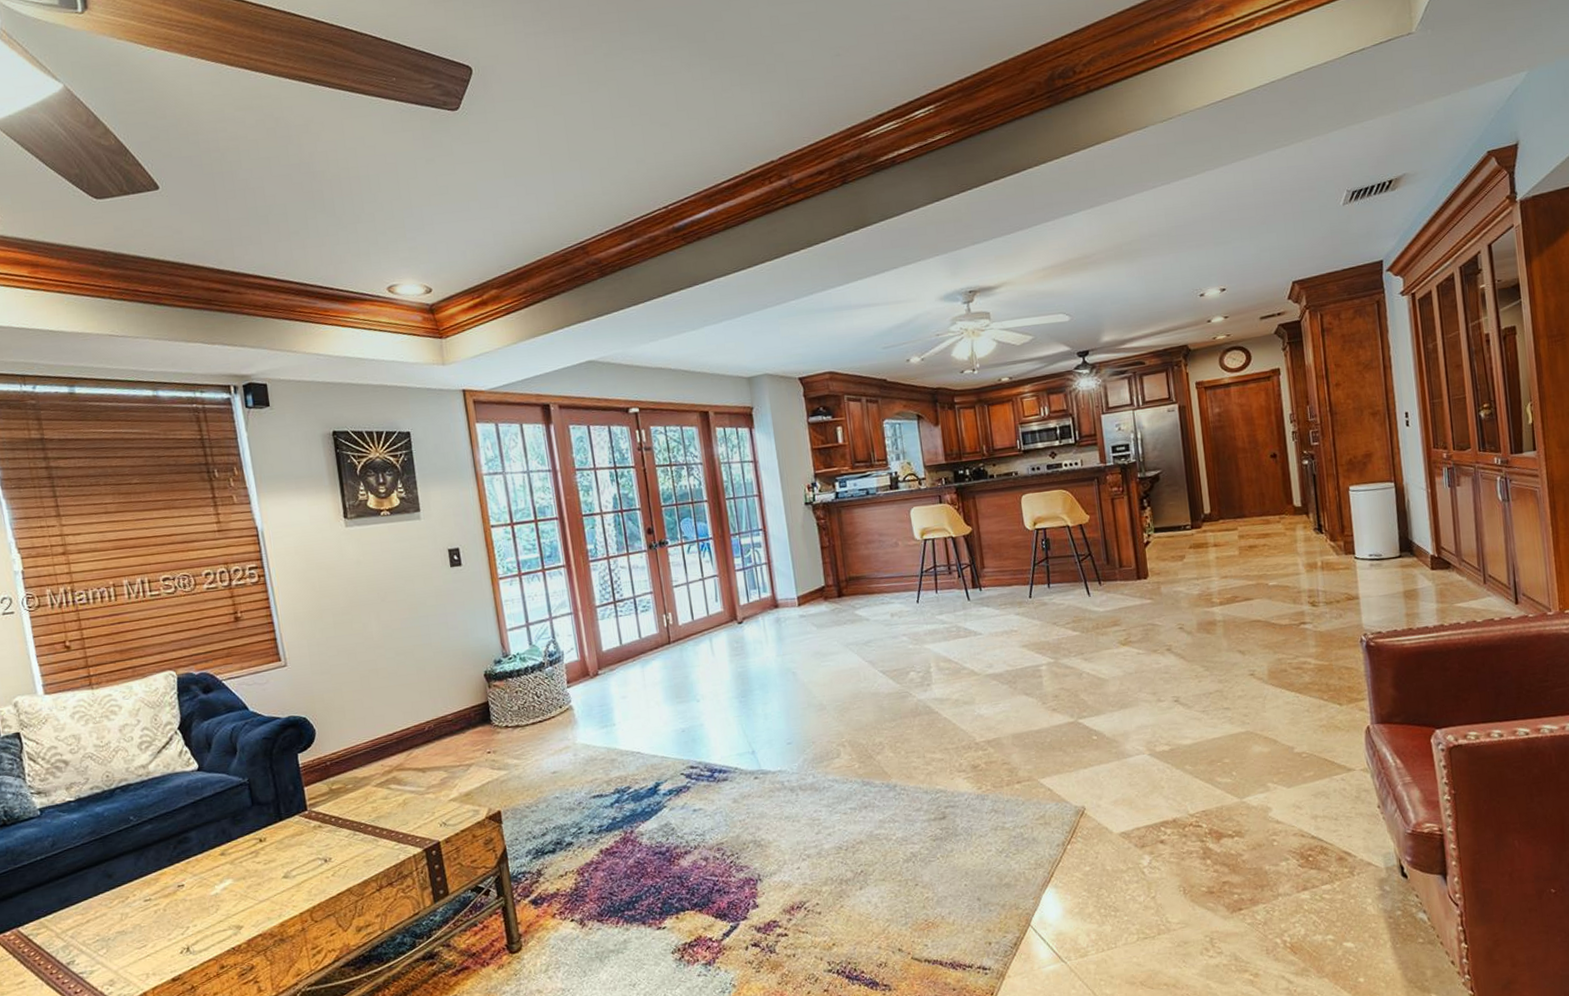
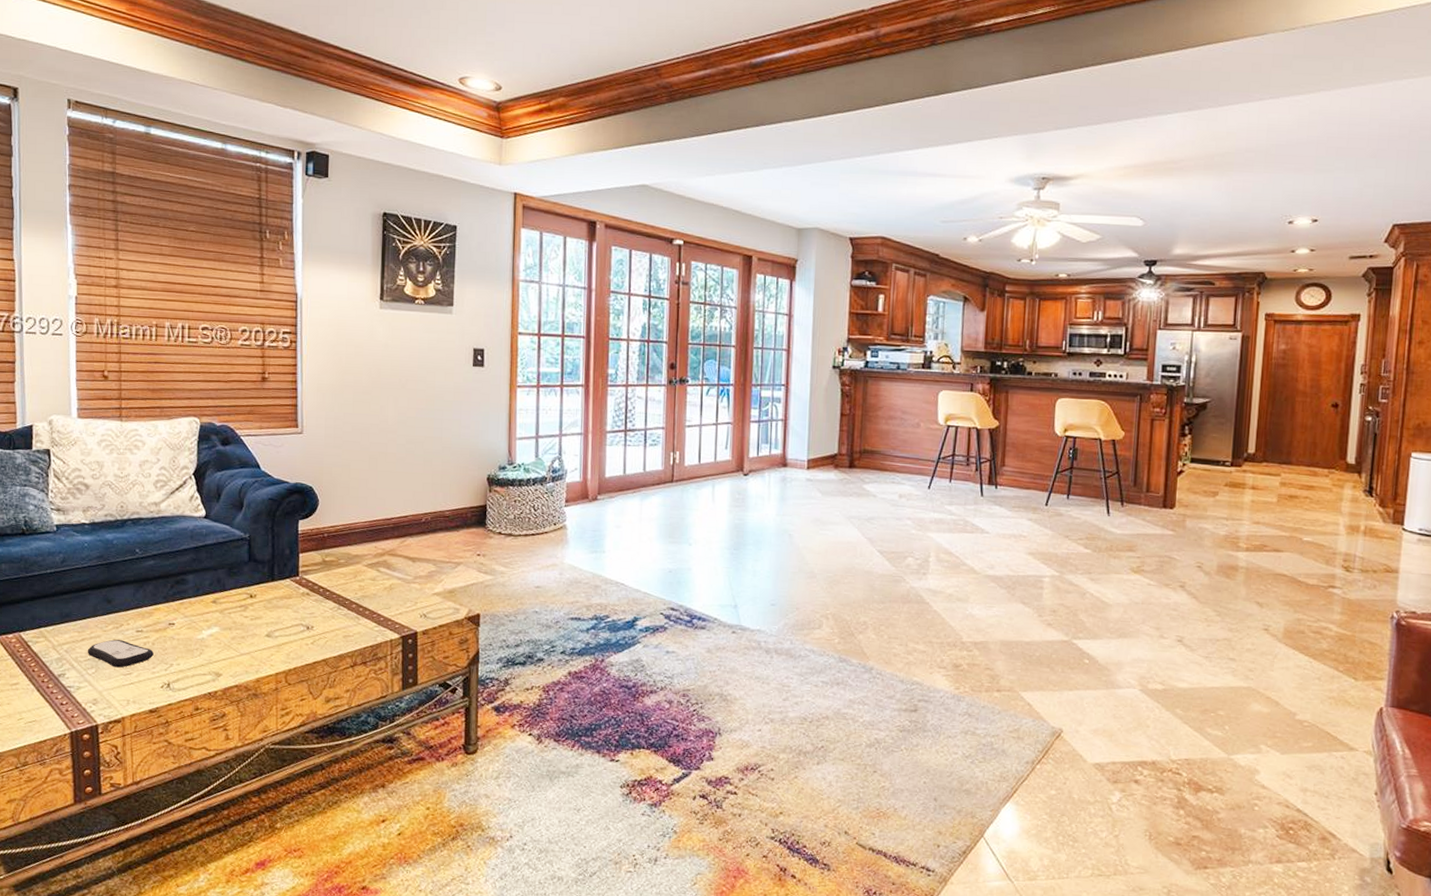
remote control: none [94,913,167,943] -> present [87,639,154,668]

